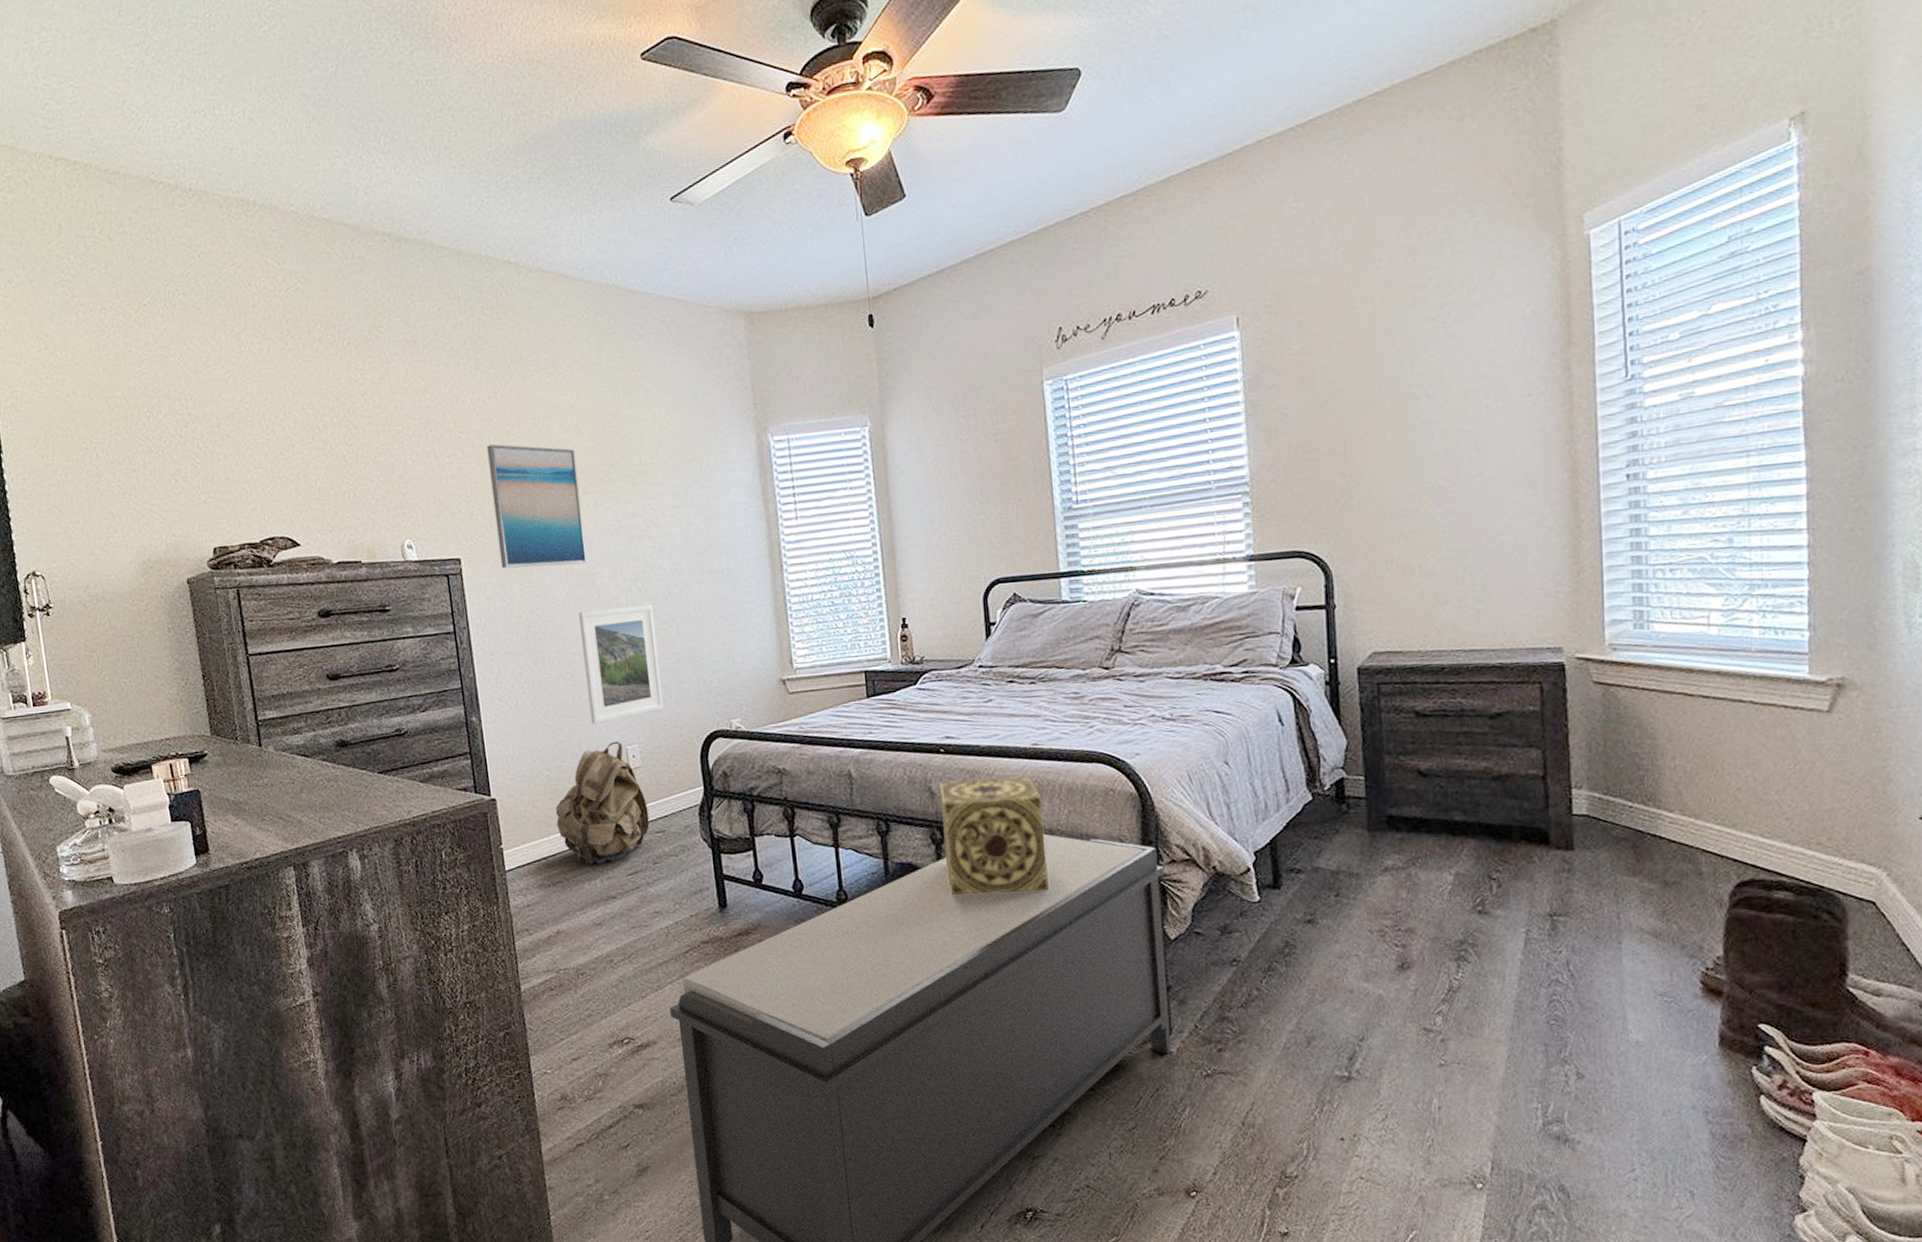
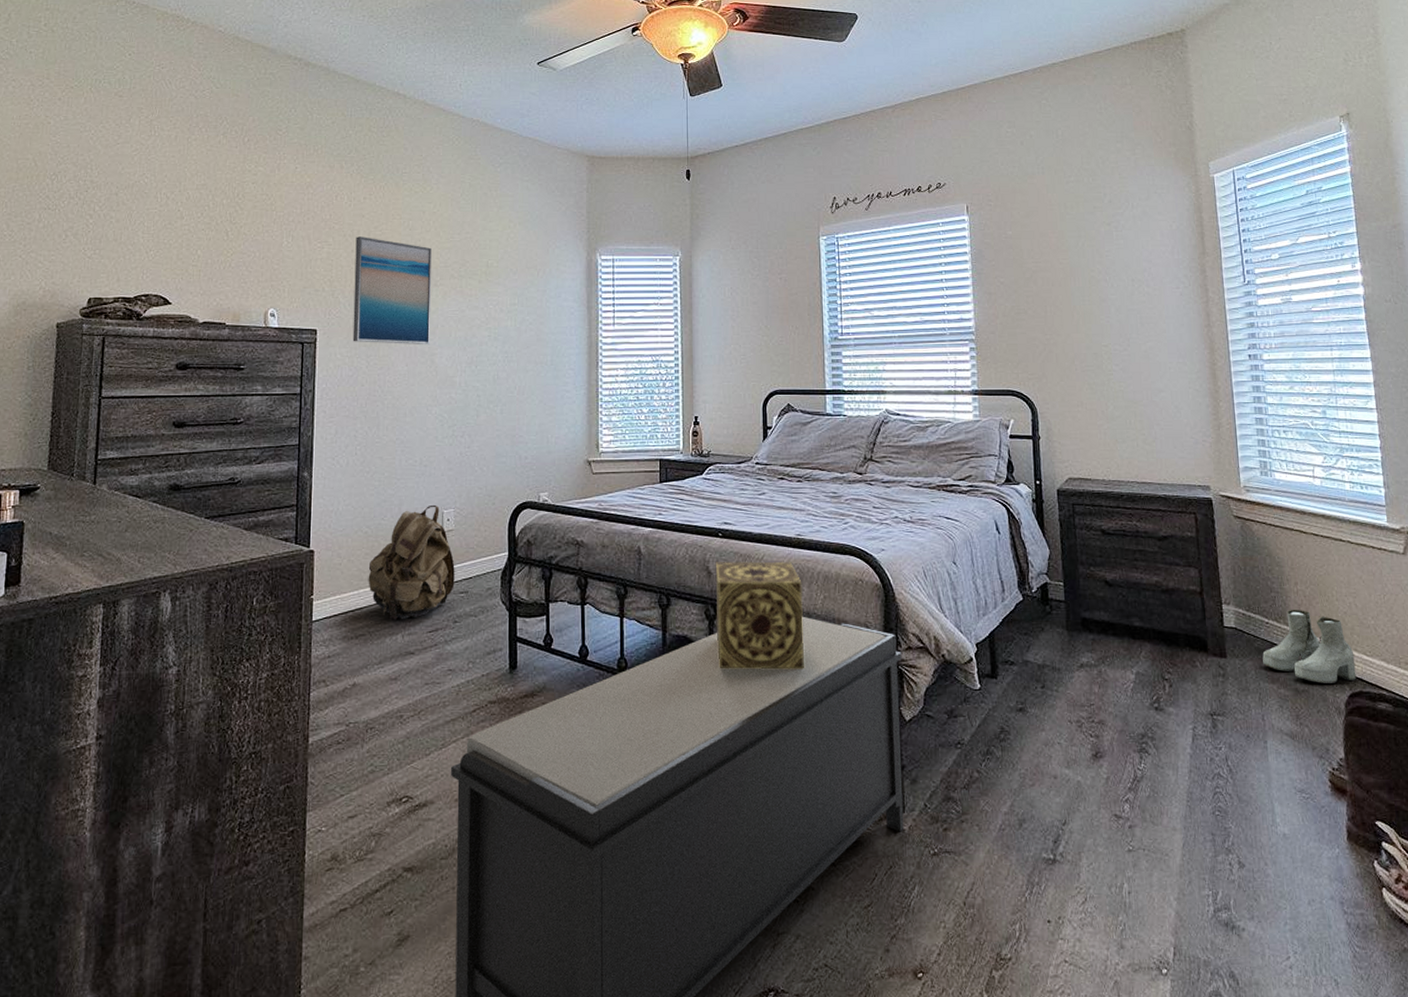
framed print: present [578,604,665,725] -> none [414,385,483,488]
boots: none [1622,788,1748,873] -> present [1262,609,1357,684]

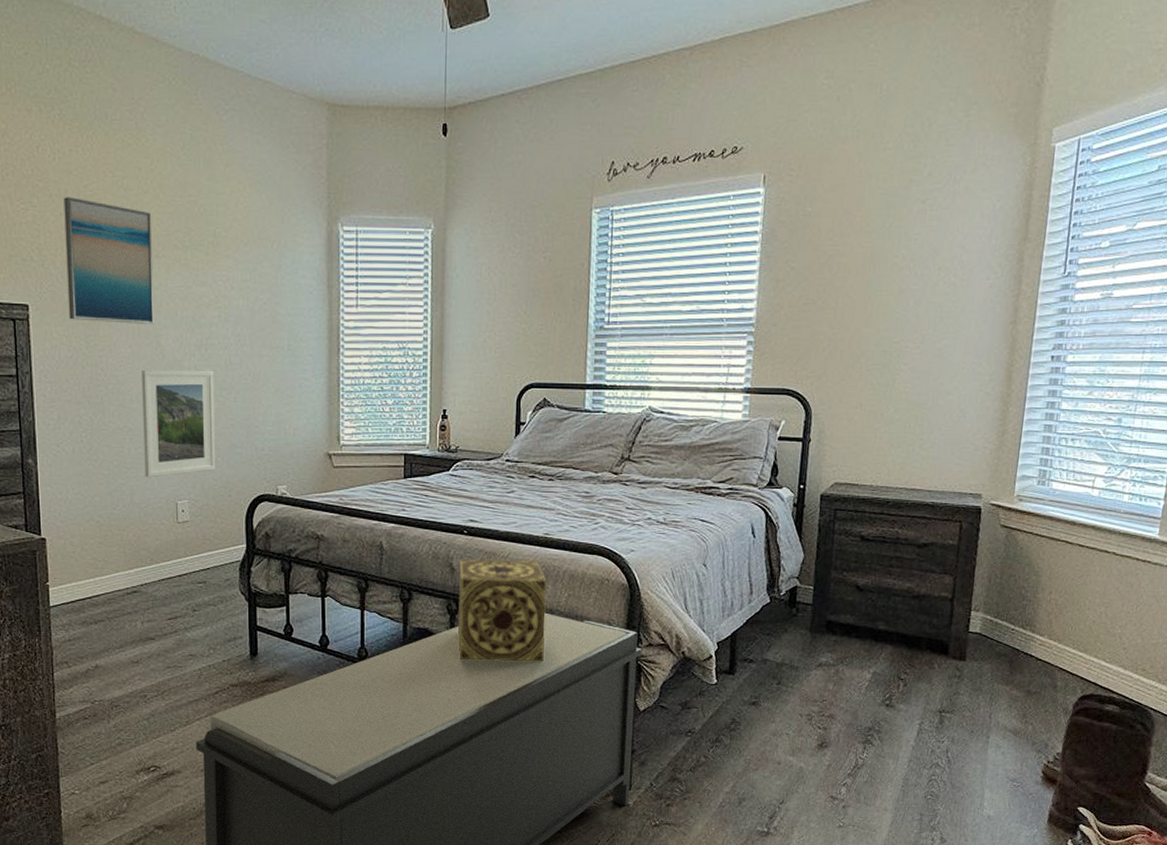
backpack: present [368,504,455,620] -> none [103,495,192,608]
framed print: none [414,385,483,488] -> present [142,370,216,478]
boots: present [1262,609,1357,684] -> none [1001,617,1094,686]

